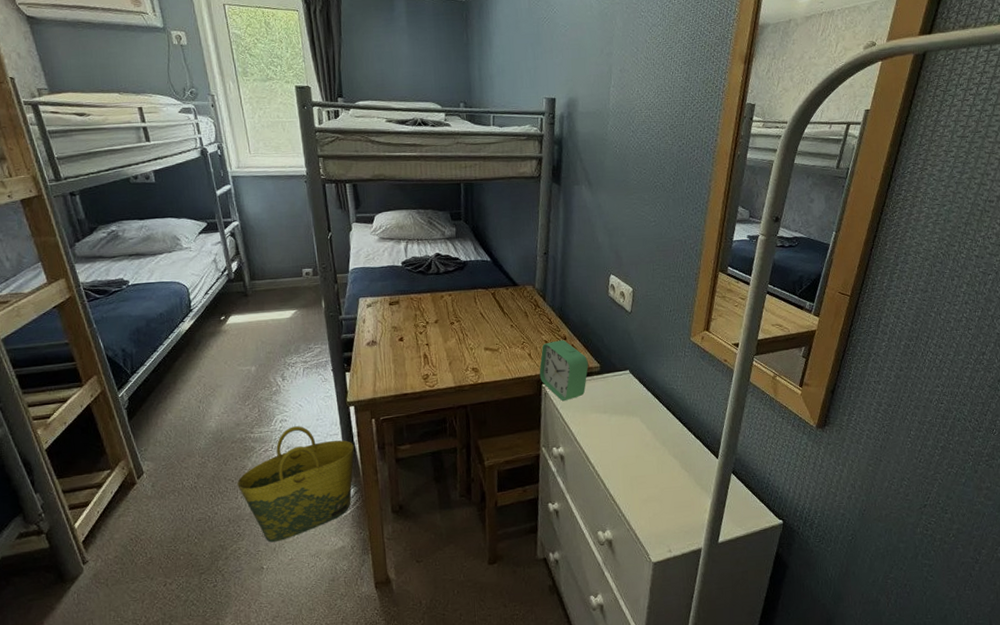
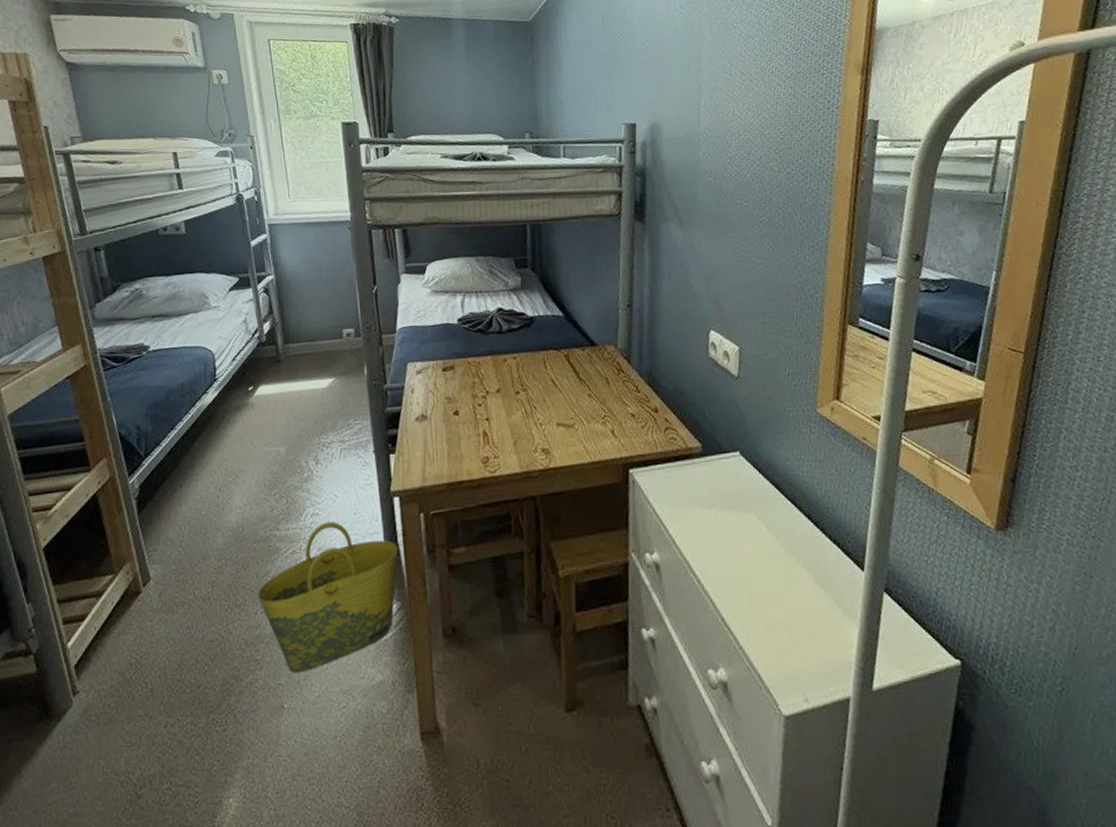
alarm clock: present [539,340,588,402] -> none [625,412,687,492]

